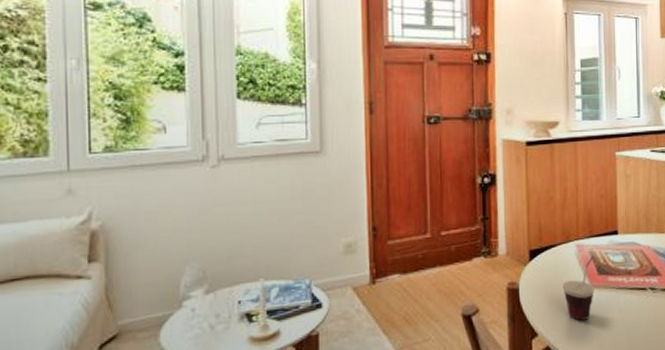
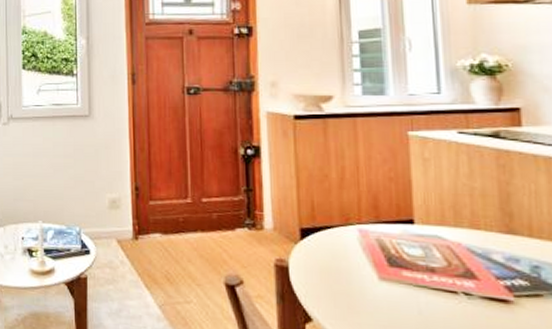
cup: present [562,255,594,321] -> none [342,243,384,315]

